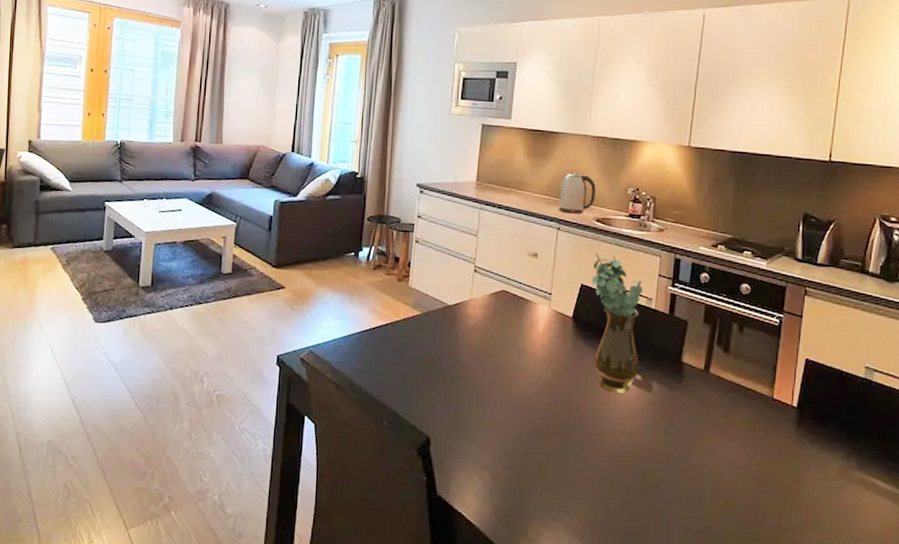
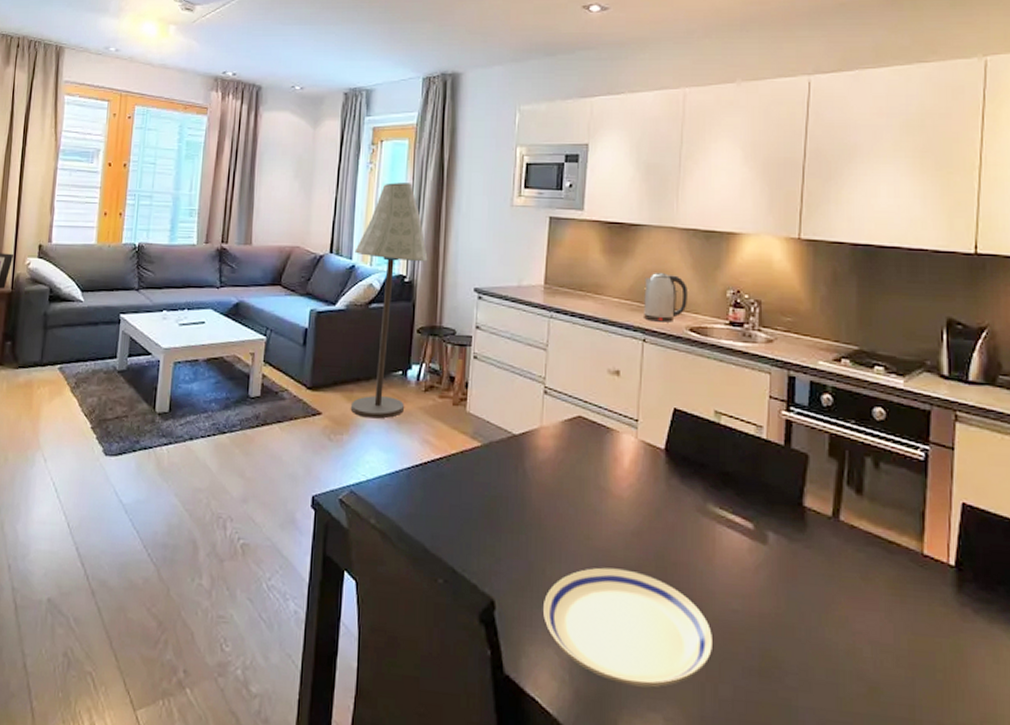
floor lamp: none [310,92,377,292] -> present [350,183,428,419]
plate: none [470,411,605,503] -> present [543,567,712,687]
vase: present [591,253,643,393] -> none [687,370,750,546]

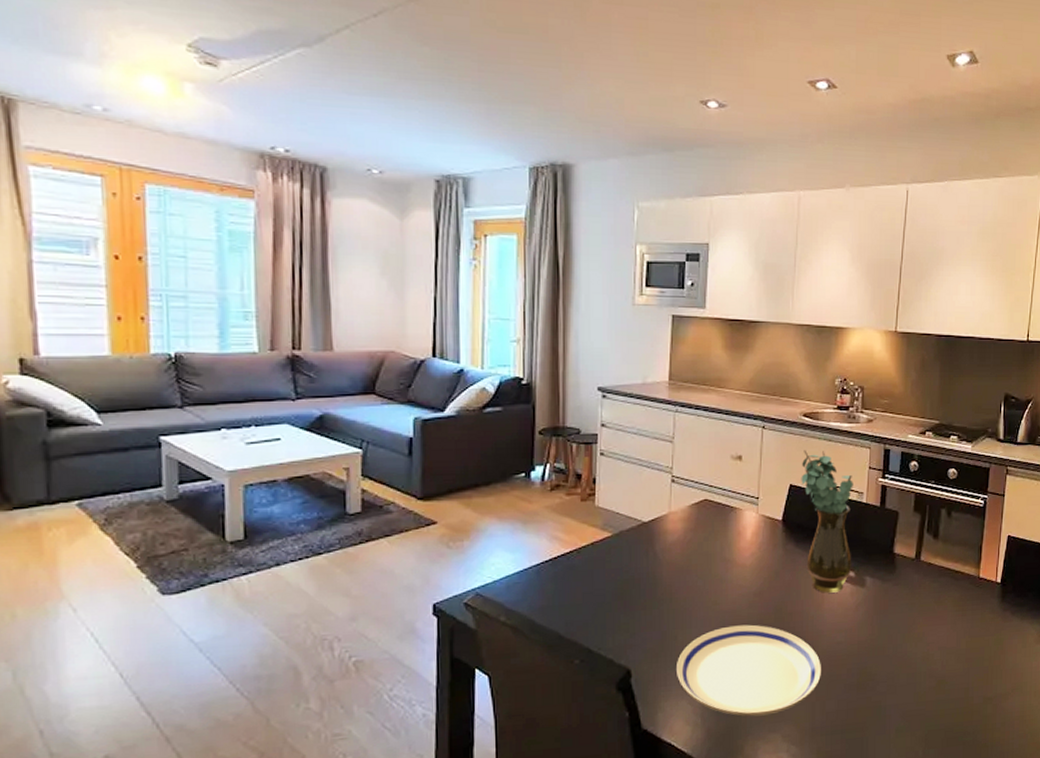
floor lamp: present [350,183,428,419] -> none [462,281,546,522]
kettle: present [644,272,688,322] -> none [763,365,802,410]
vase: none [687,370,750,546] -> present [801,450,853,593]

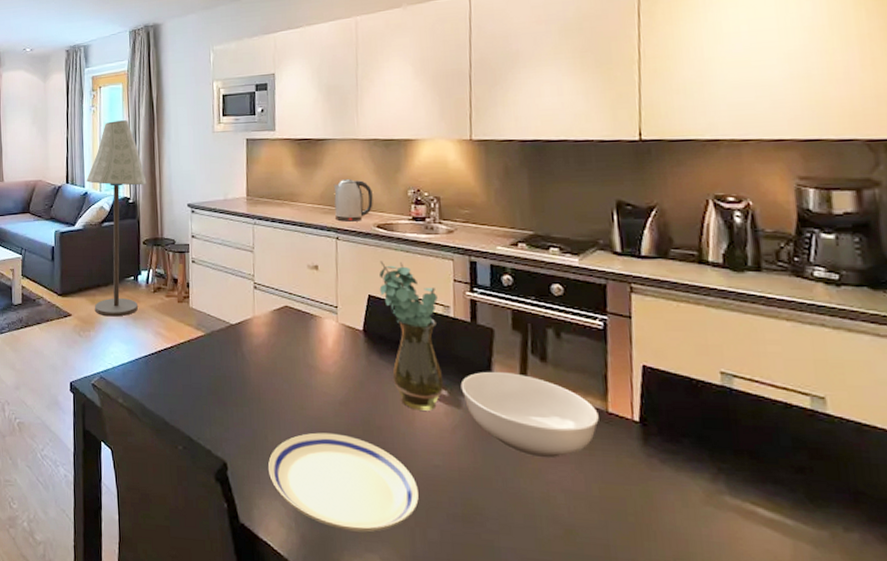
floor lamp: none [462,281,546,522] -> present [86,120,147,317]
kettle: none [763,365,802,410] -> present [333,178,373,222]
bowl: none [866,550,972,623] -> present [460,371,599,459]

